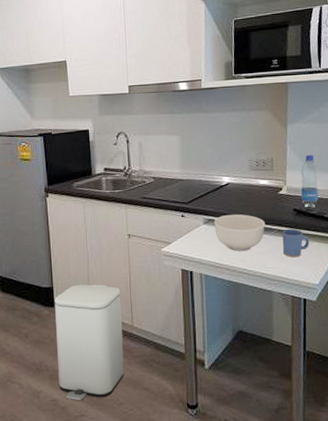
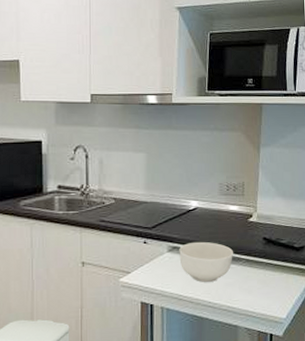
mug: present [282,228,310,258] -> none [250,258,278,290]
bottle: present [300,154,319,209] -> none [271,180,290,238]

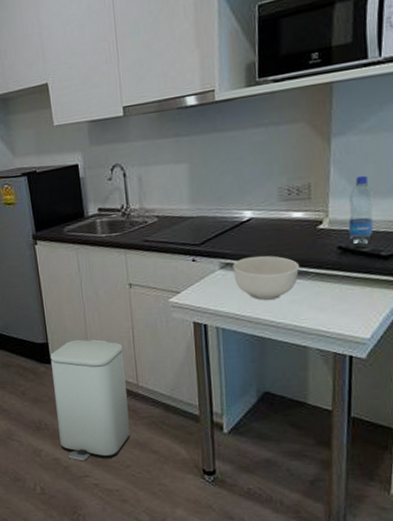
bottle: none [271,180,290,238] -> present [348,175,375,246]

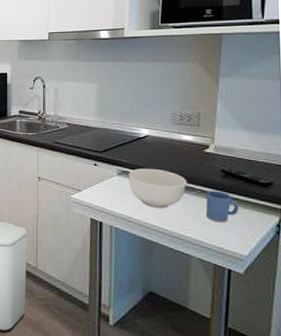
mug: none [322,271,359,307] -> present [205,190,239,223]
bottle: present [348,175,375,246] -> none [231,112,255,172]

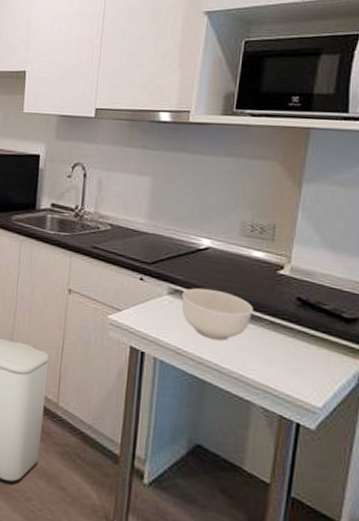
mug: present [205,190,239,223] -> none [273,322,316,364]

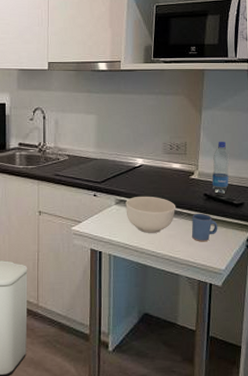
mug: none [273,322,316,364] -> present [191,213,218,242]
bottle: none [309,227,342,303] -> present [211,141,230,195]

